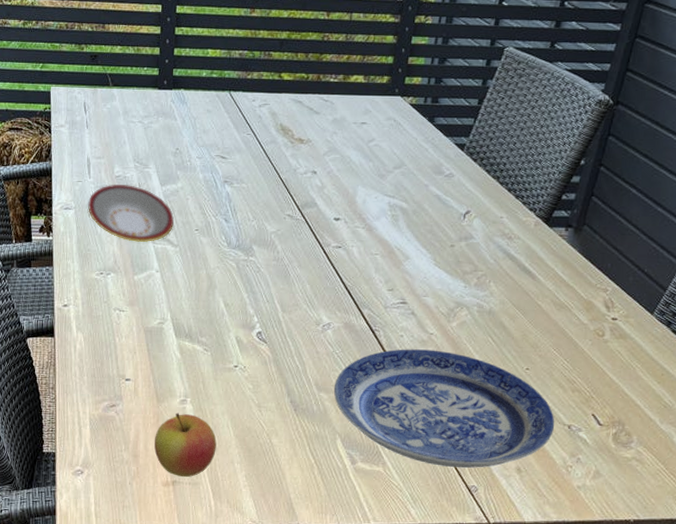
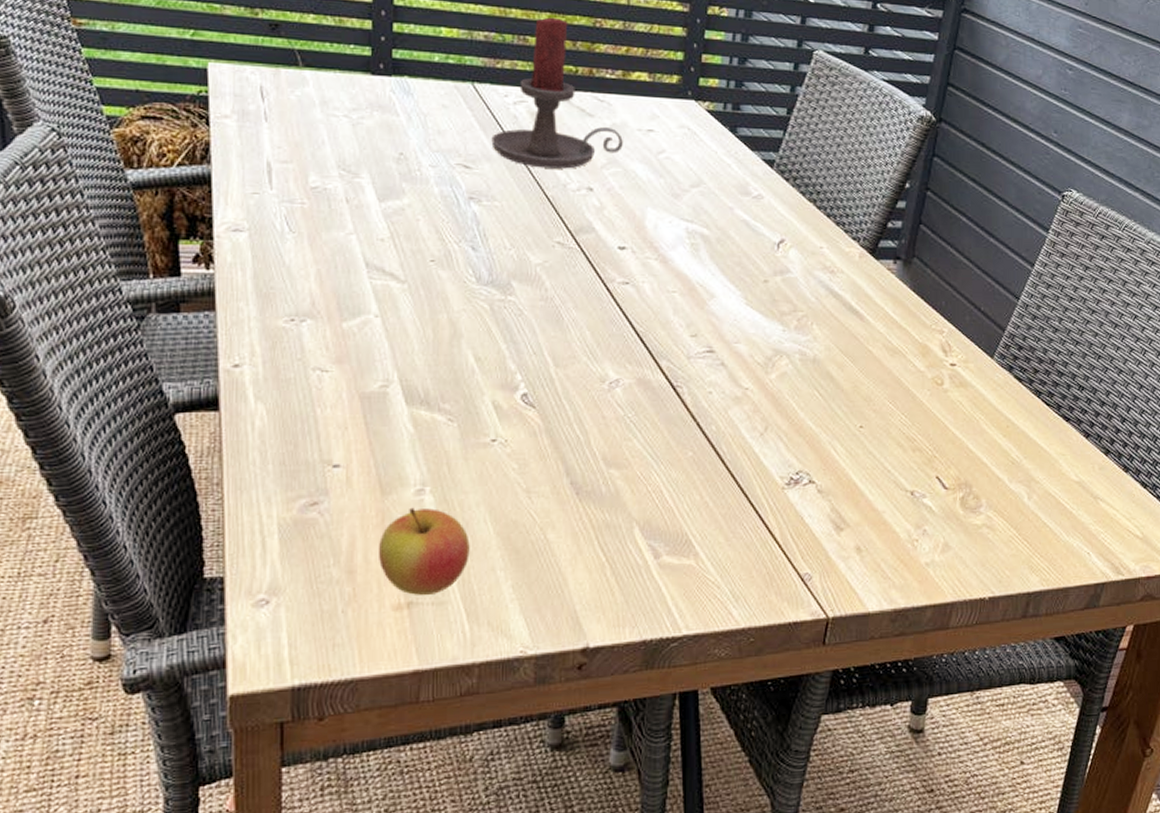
plate: present [87,185,175,242] -> none [268,198,400,277]
candle holder: none [242,35,341,157] -> present [491,17,623,169]
plate: present [333,349,555,469] -> none [627,408,896,553]

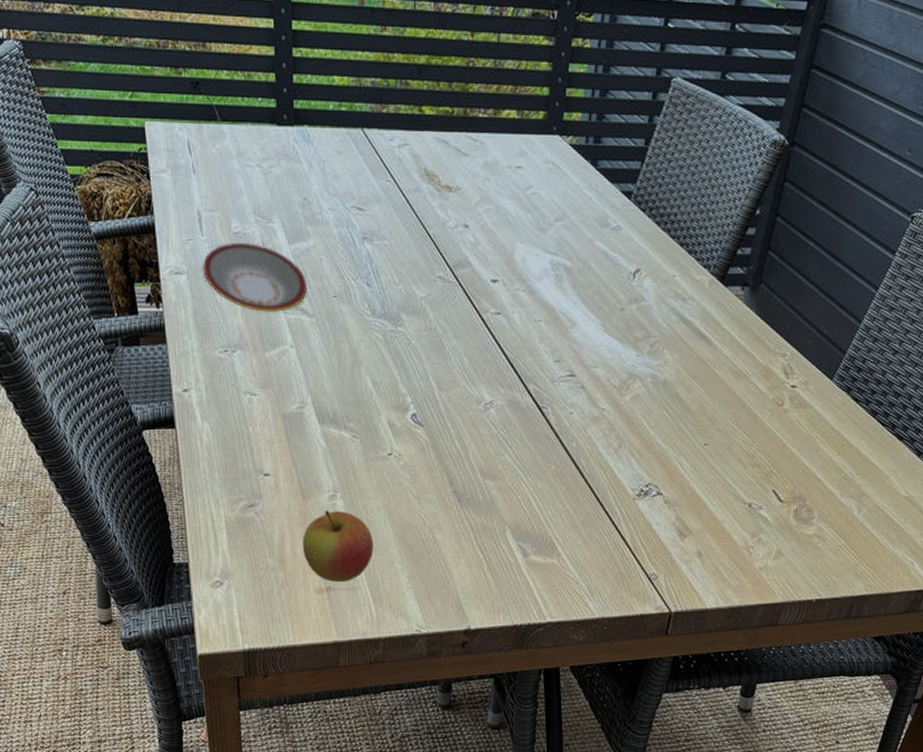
plate: none [268,198,400,277] -> present [202,243,308,312]
candle holder: present [491,17,623,169] -> none [380,59,494,208]

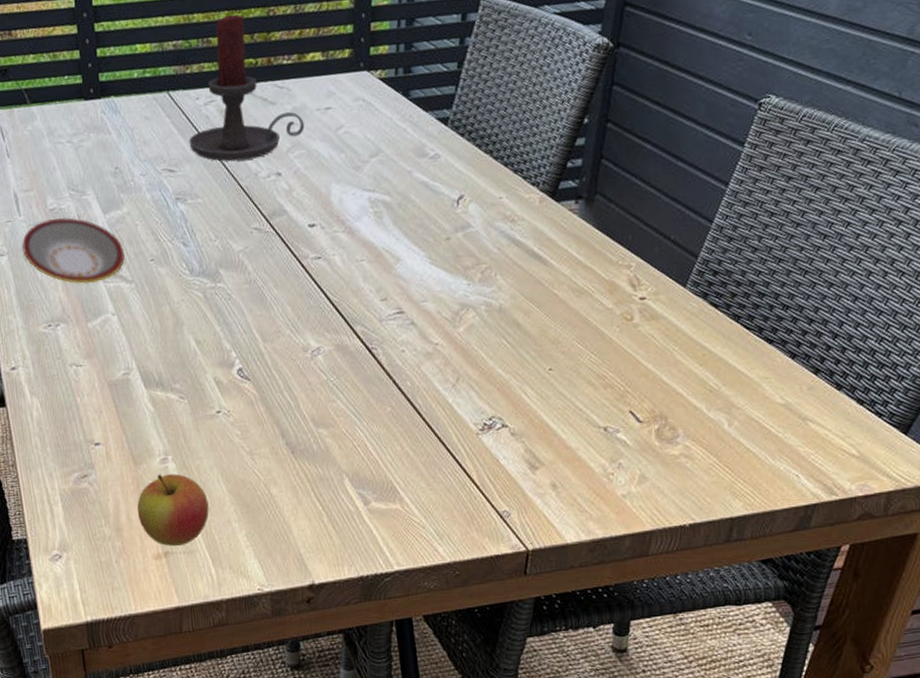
candle holder: none [380,59,494,208] -> present [189,14,304,162]

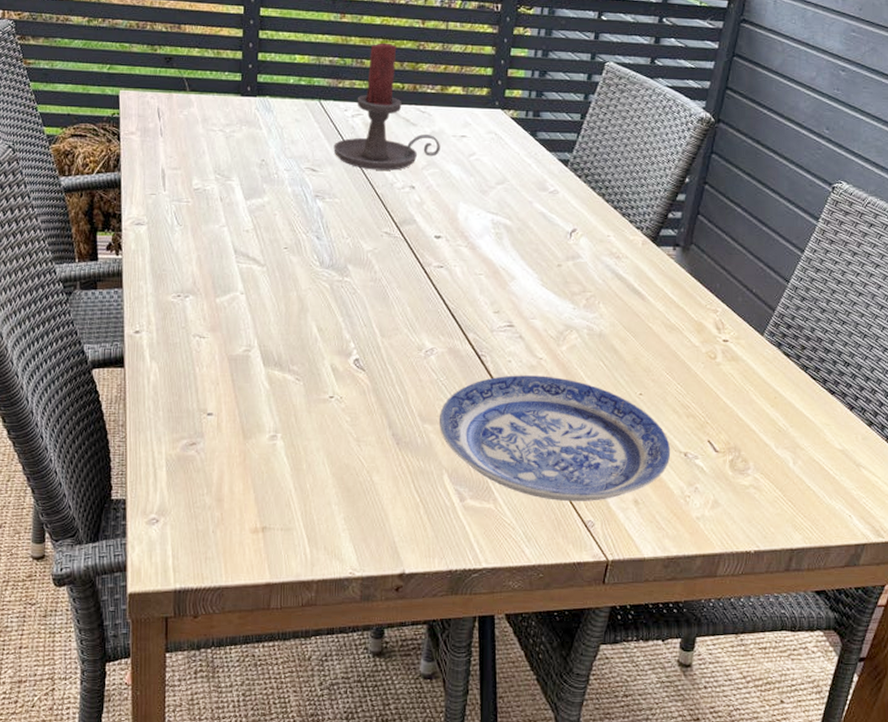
plate: present [21,218,126,284] -> none [162,198,261,261]
apple: present [137,474,209,546] -> none [240,450,311,522]
plate: none [333,362,589,494] -> present [438,375,671,502]

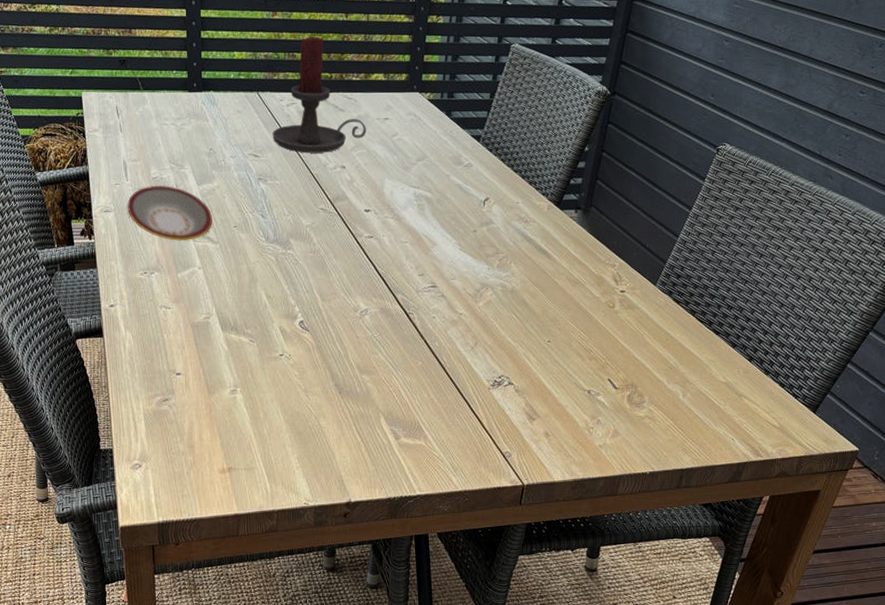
plate: none [162,198,261,261] -> present [126,186,213,241]
plate: present [438,375,671,502] -> none [374,329,576,437]

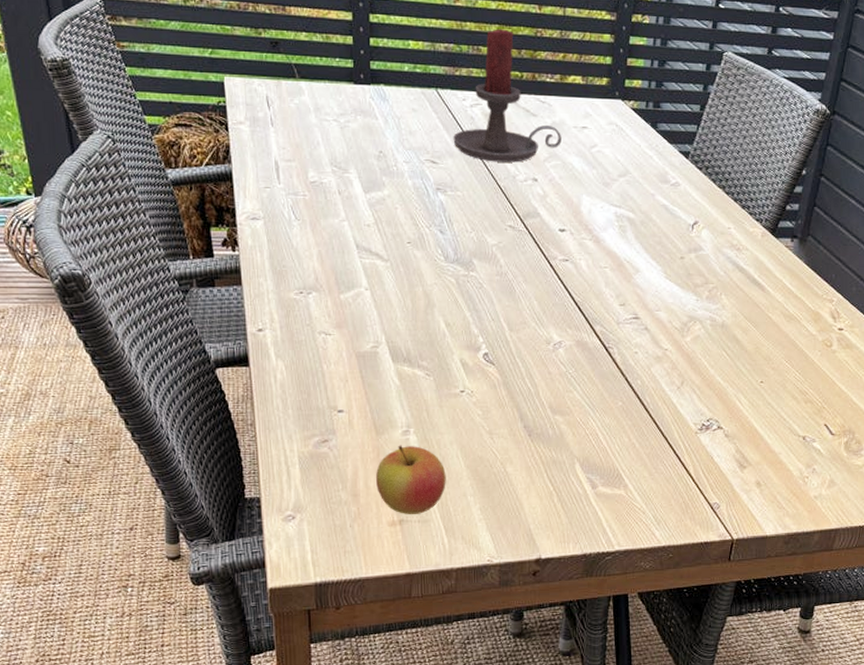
plate: present [126,186,213,241] -> none [278,191,383,256]
apple: none [208,402,268,463] -> present [375,445,446,514]

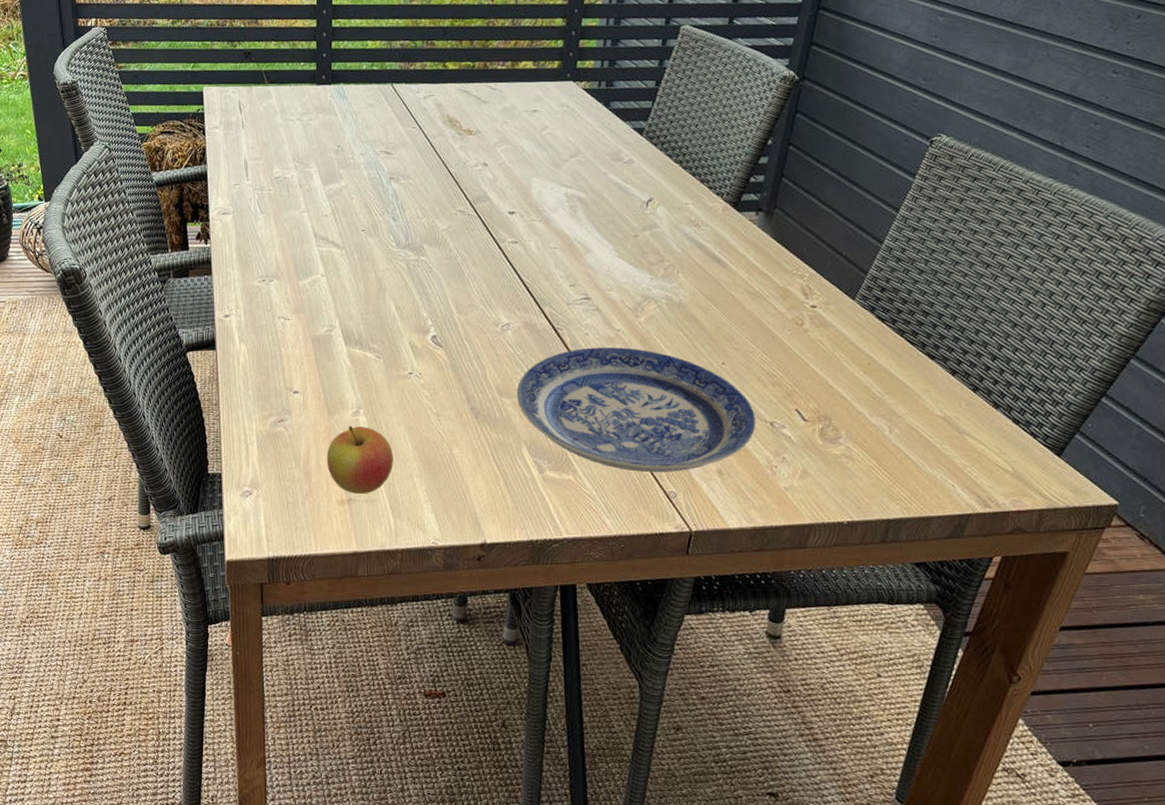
candle holder: present [453,29,562,163] -> none [407,22,512,150]
plate: none [569,366,790,486] -> present [516,347,756,473]

